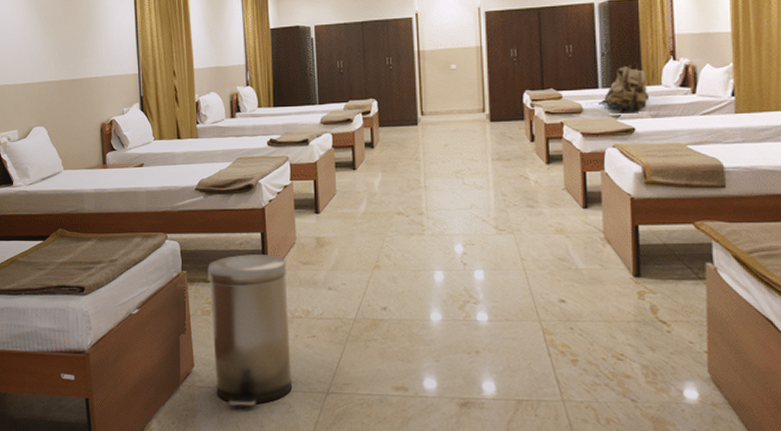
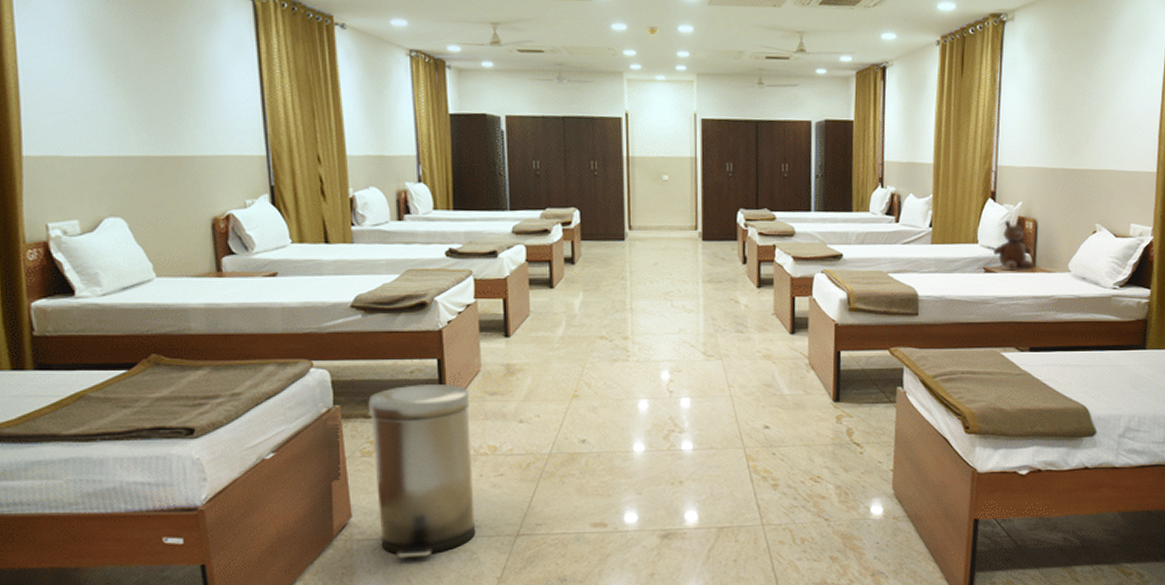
backpack: present [601,62,650,114] -> none [813,187,858,239]

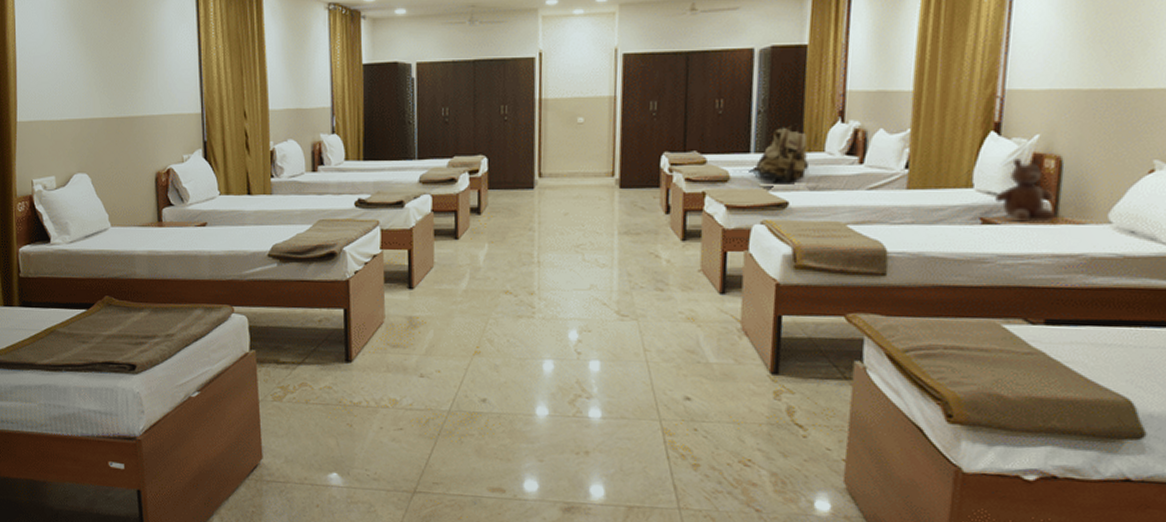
pedal bin: present [368,385,476,558] -> none [280,333,375,505]
backpack: none [813,187,858,239] -> present [752,123,810,184]

